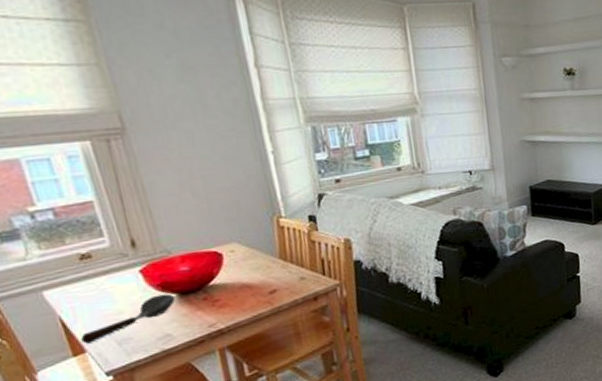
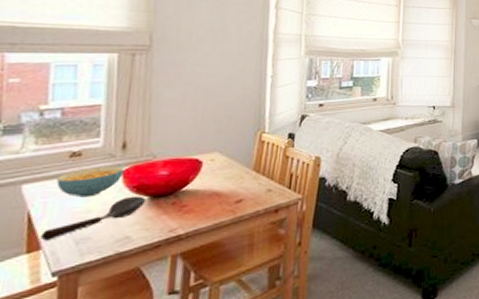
cereal bowl: none [75,265,143,300] -> present [56,166,124,198]

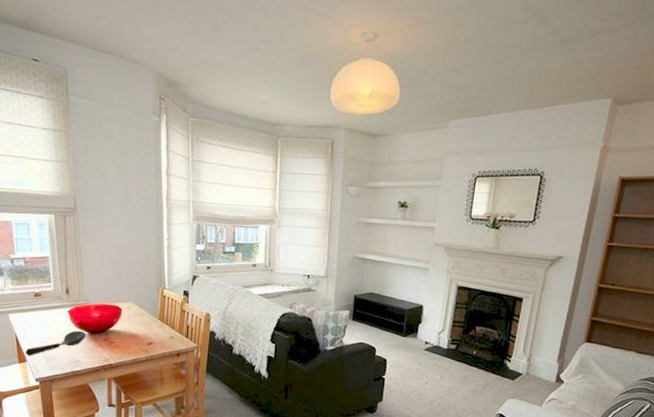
cereal bowl: present [56,166,124,198] -> none [29,306,69,328]

